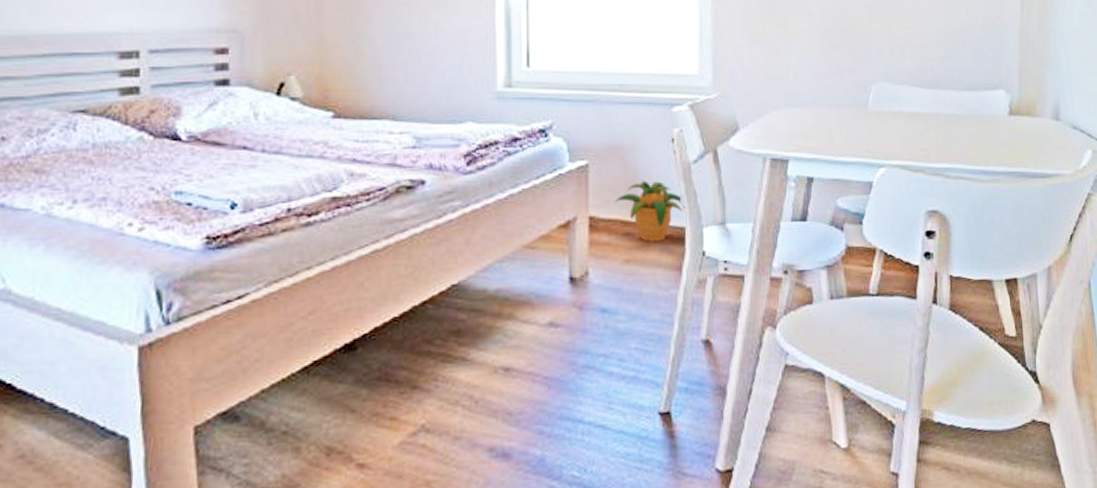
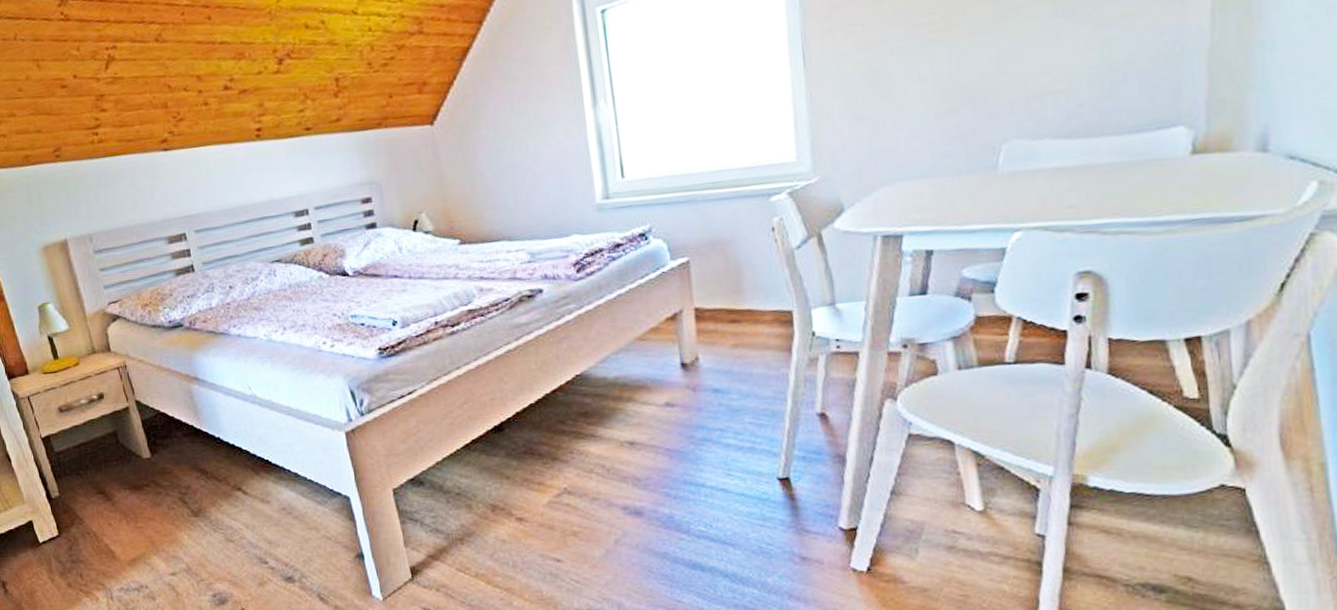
potted plant: present [614,180,685,242] -> none [718,269,791,327]

